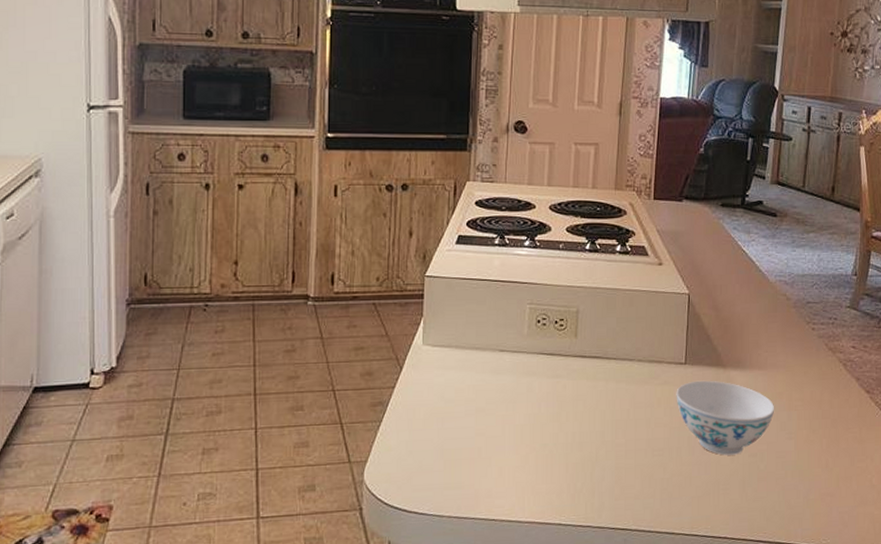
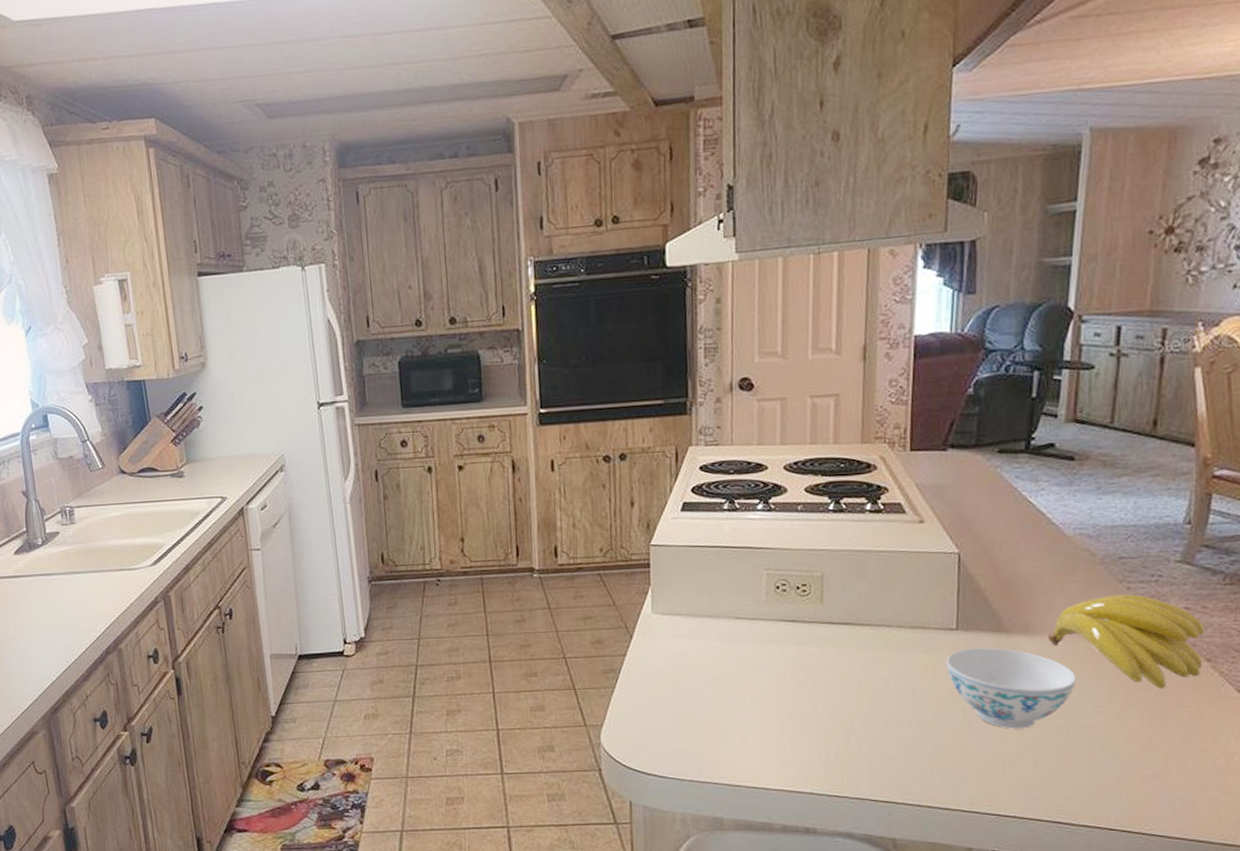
banana: none [755,334,866,416] -> present [1048,594,1205,688]

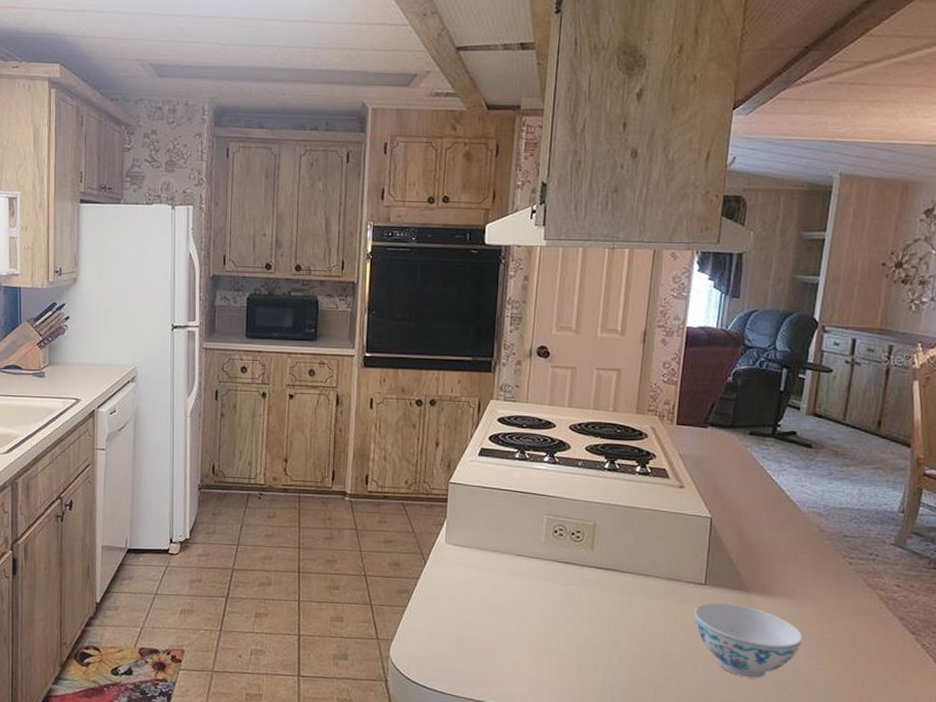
banana: present [1048,594,1205,688] -> none [781,567,912,654]

